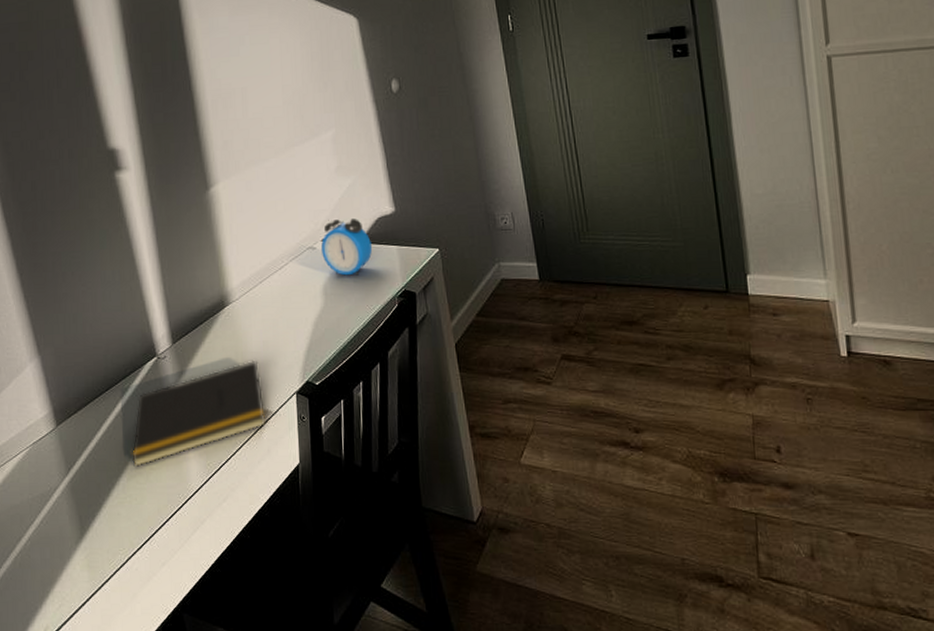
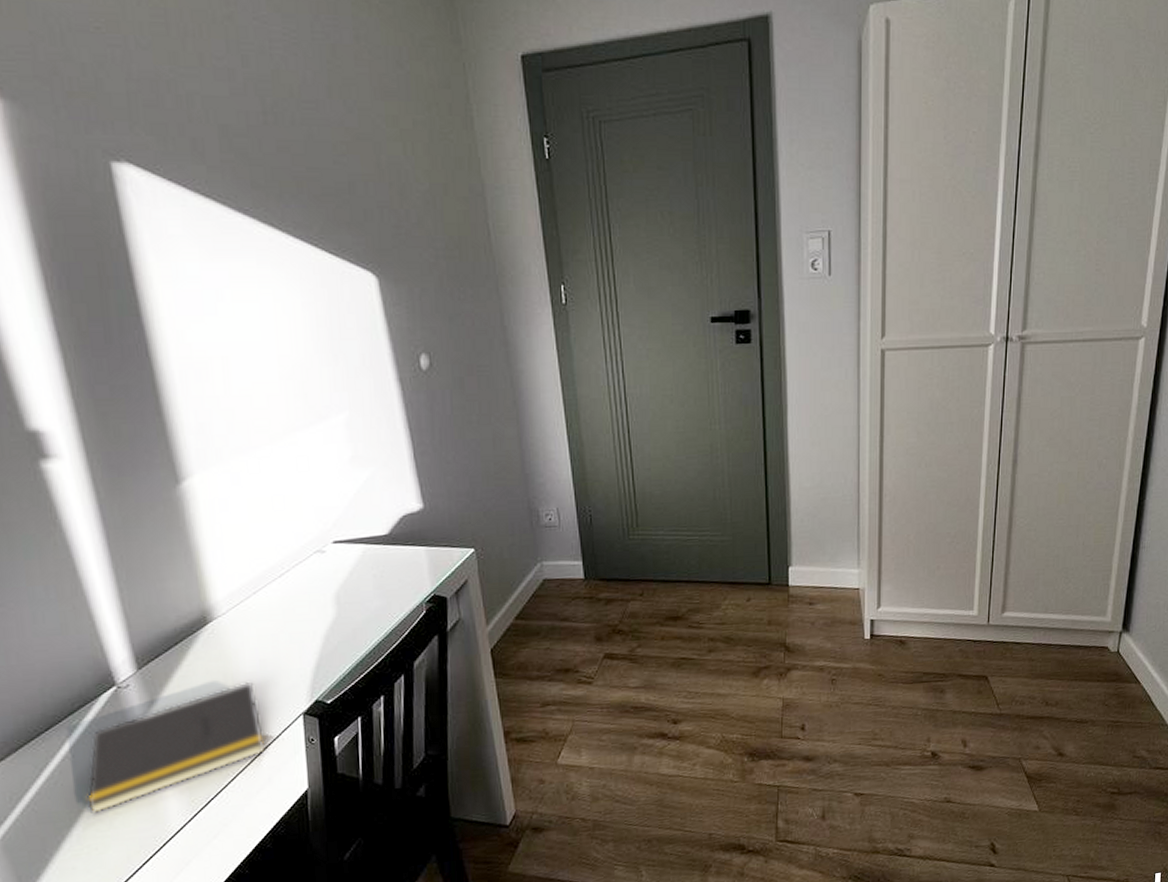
alarm clock: present [321,218,372,276] -> none [332,516,395,582]

